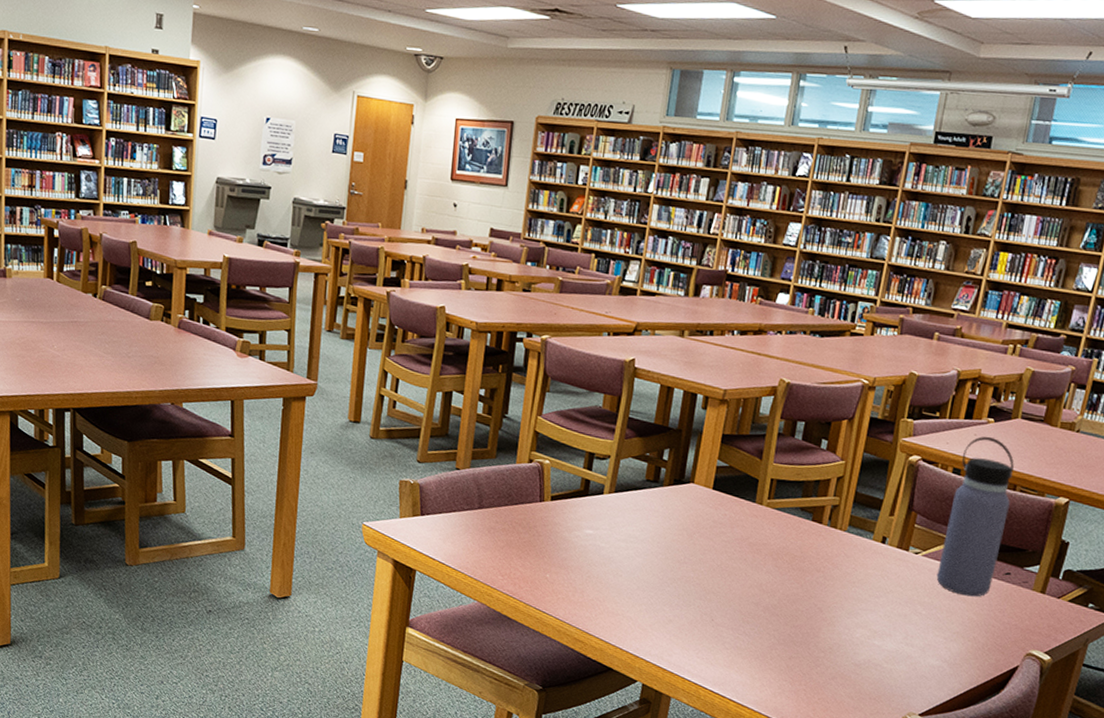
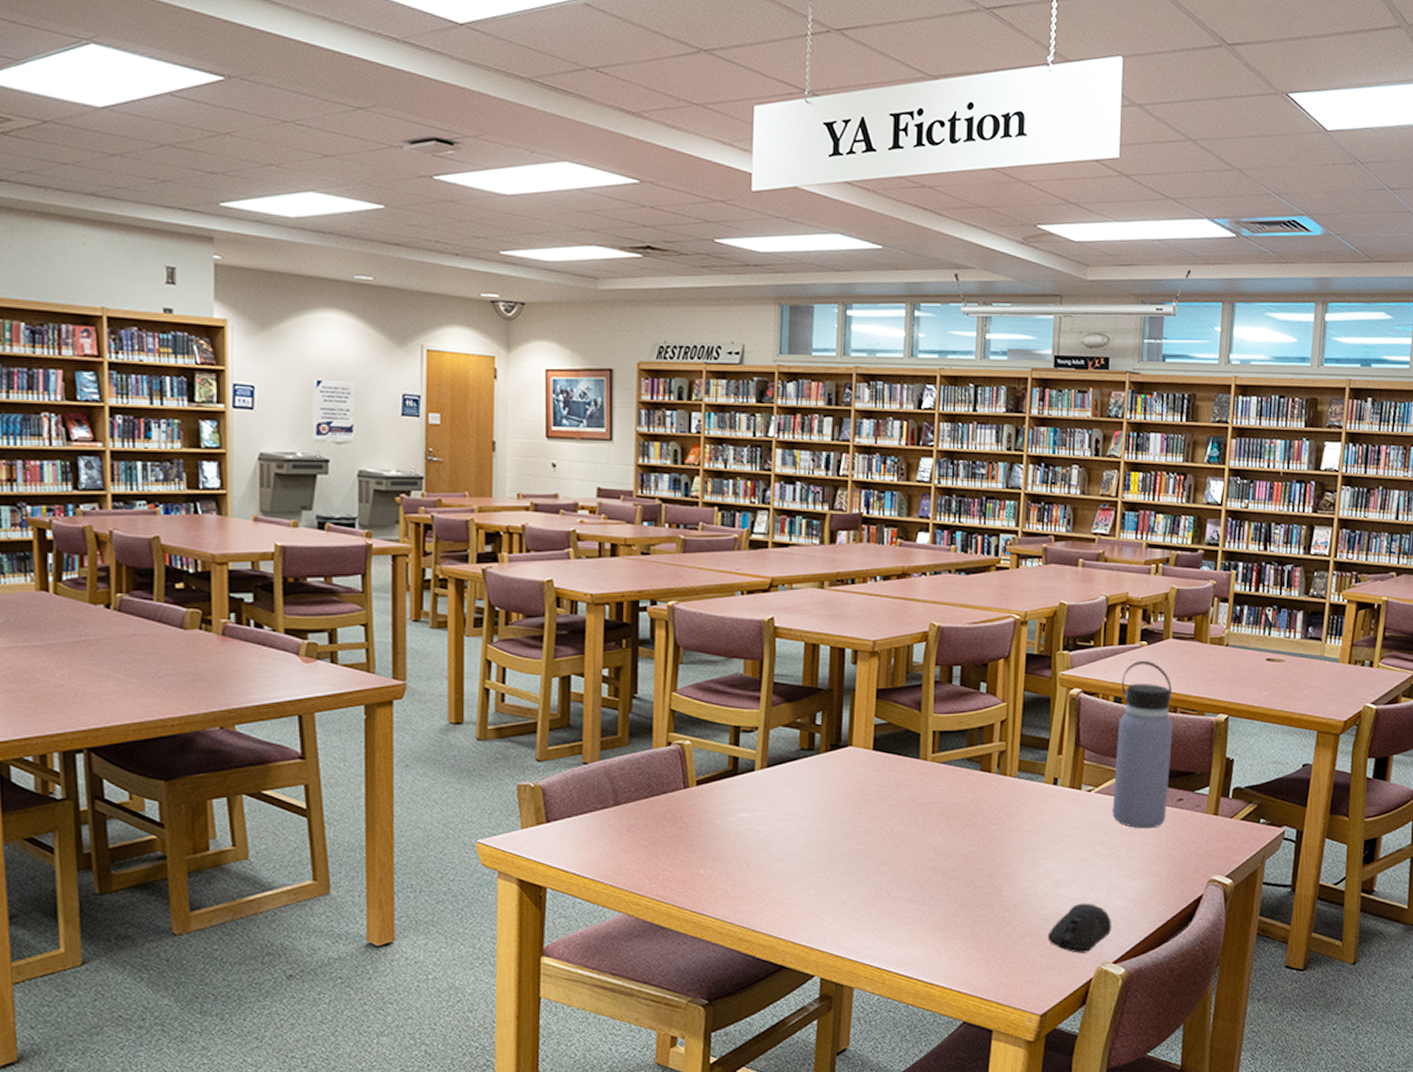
computer mouse: none [857,655,923,702] -> present [1047,903,1112,953]

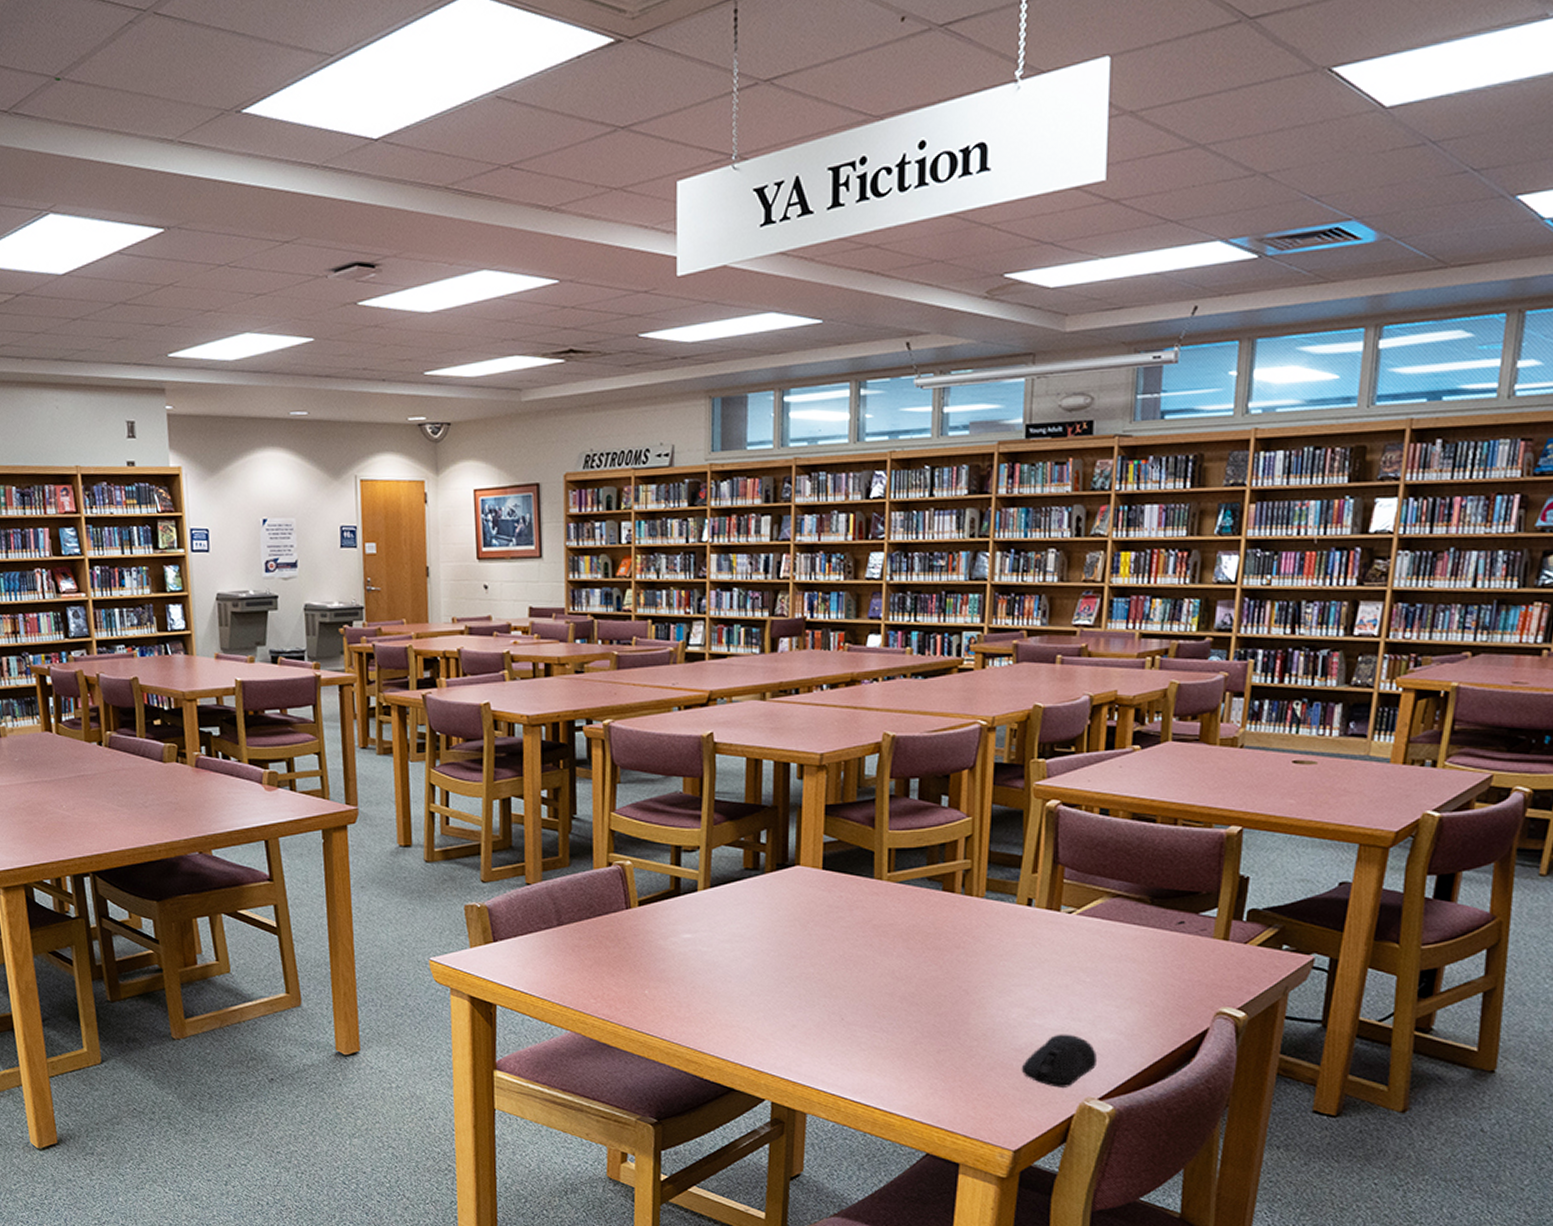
water bottle: present [1112,660,1173,829] -> none [1097,766,1173,955]

